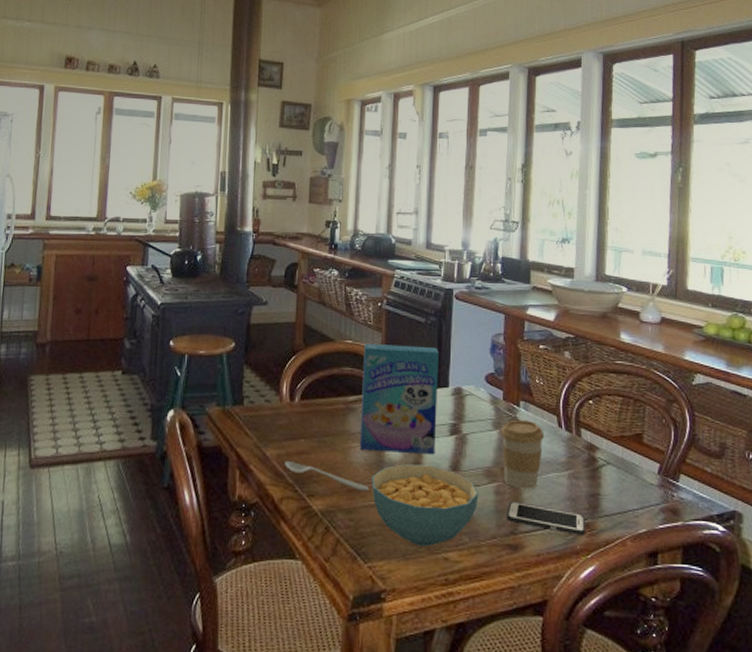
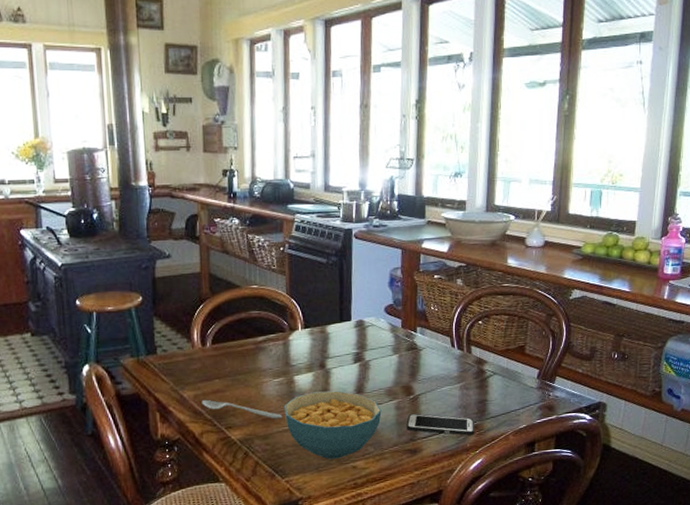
cereal box: present [359,344,439,455] -> none [269,285,342,384]
coffee cup: present [500,419,545,490] -> none [400,343,440,403]

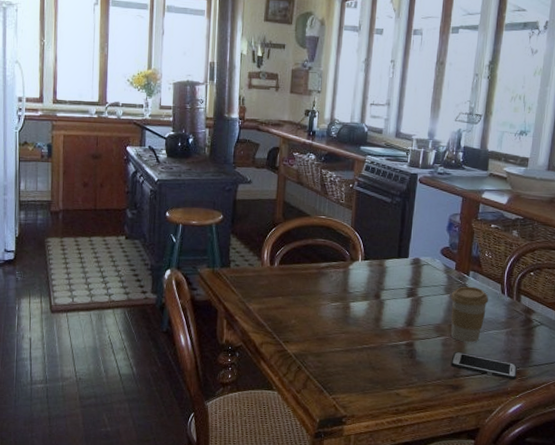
spoon: present [201,399,283,419] -> none [264,313,336,340]
cereal bowl: present [283,390,382,459] -> none [338,319,429,384]
coffee cup: none [400,343,440,403] -> present [450,286,489,343]

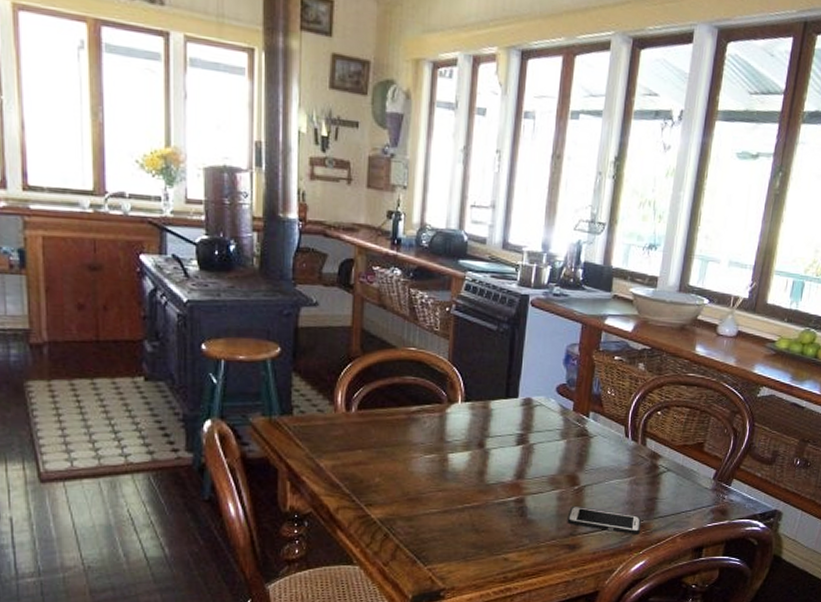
coffee cup: present [450,286,489,343] -> none [567,430,611,495]

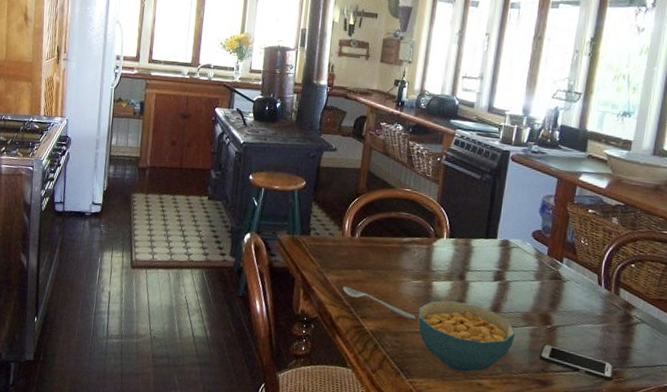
spoon: none [340,471,431,500] -> present [342,286,416,320]
cereal bowl: none [433,473,542,549] -> present [418,300,516,372]

